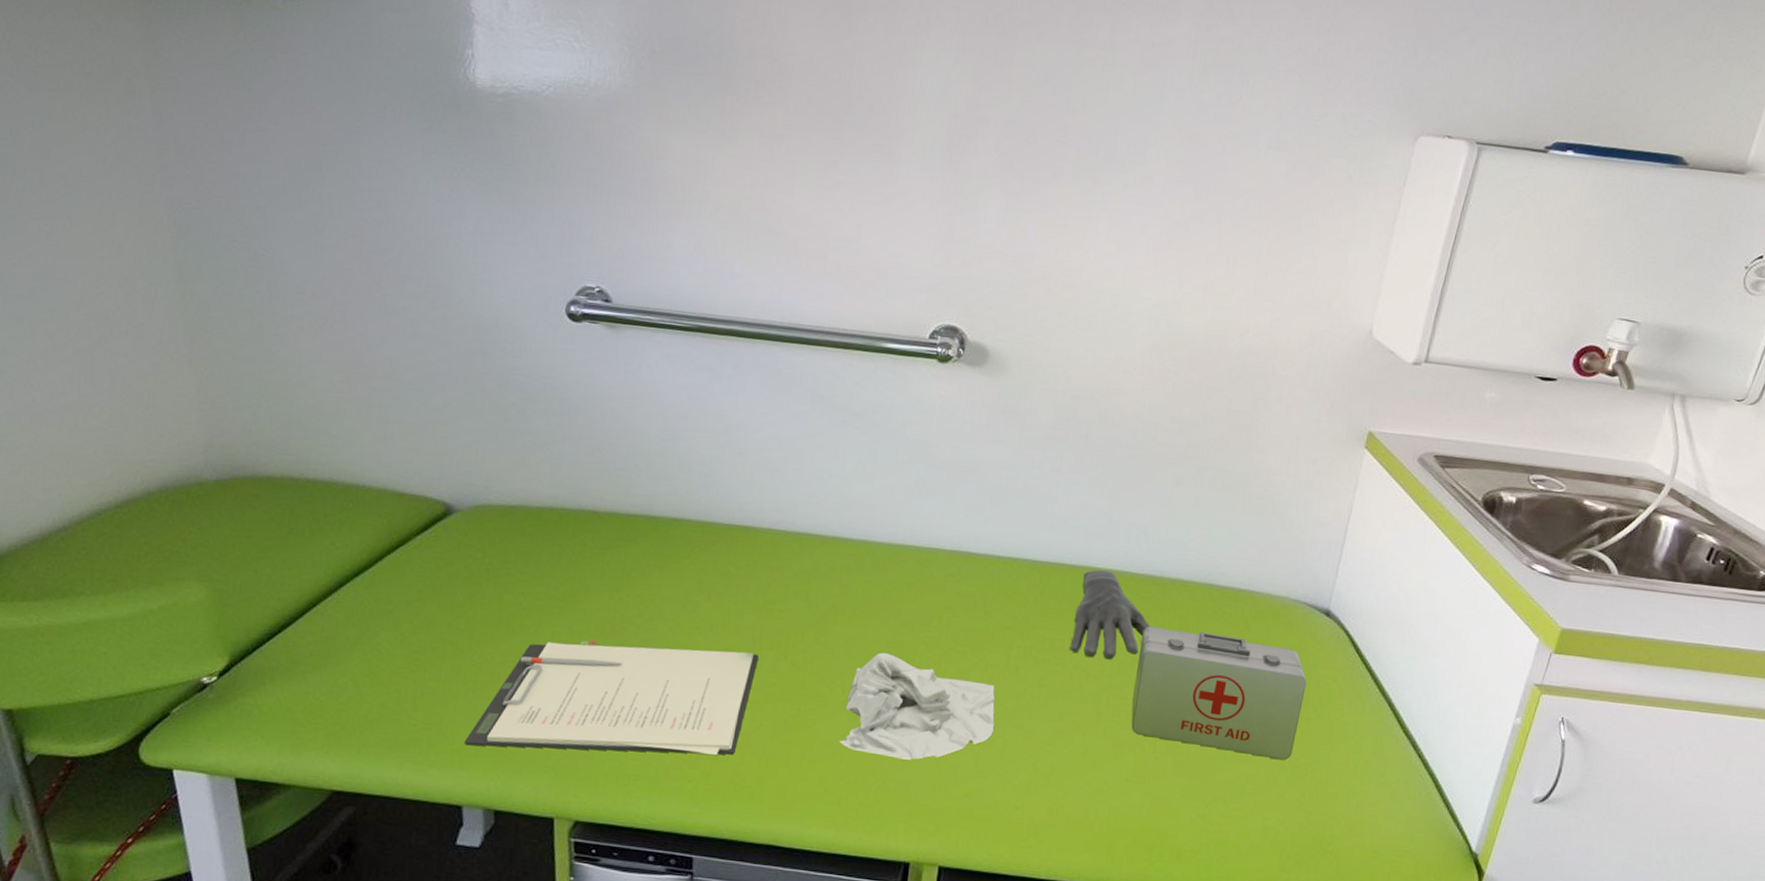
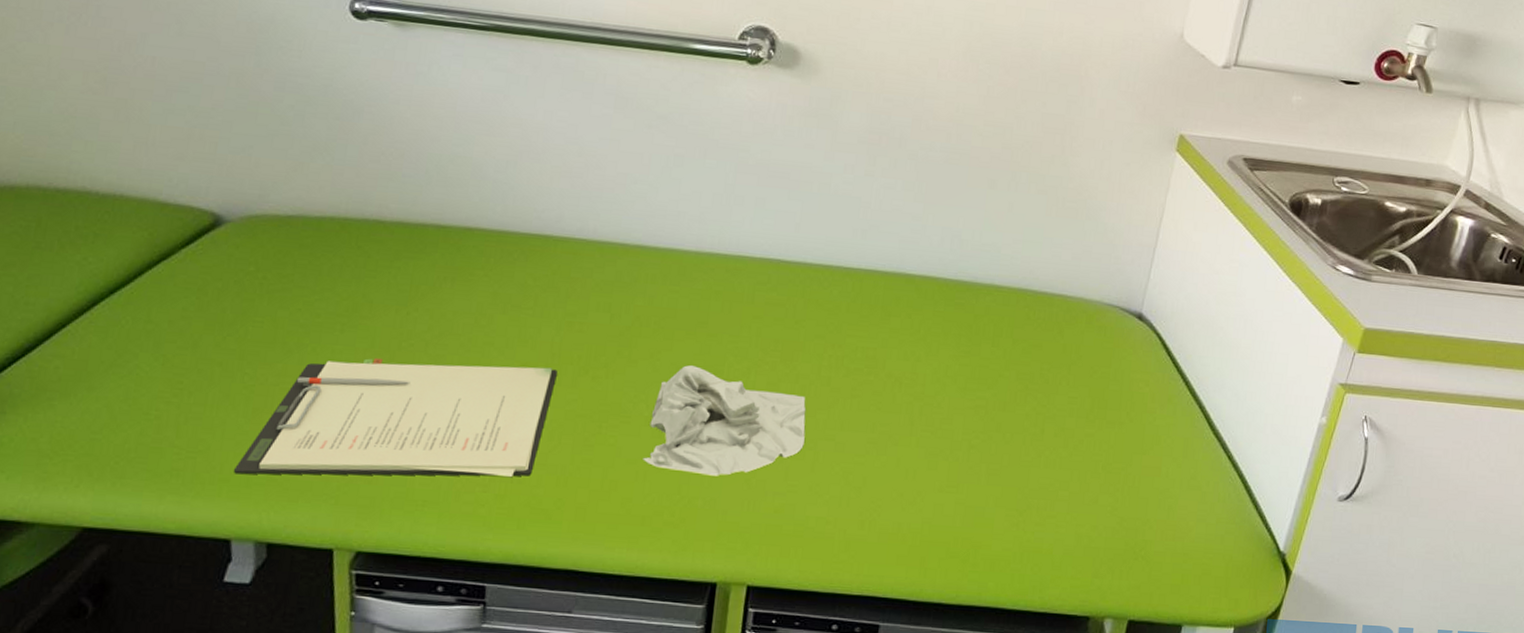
glove: present [1069,570,1151,660] -> none [882,276,964,368]
first-aid kit: present [1131,626,1307,761] -> none [945,333,1119,466]

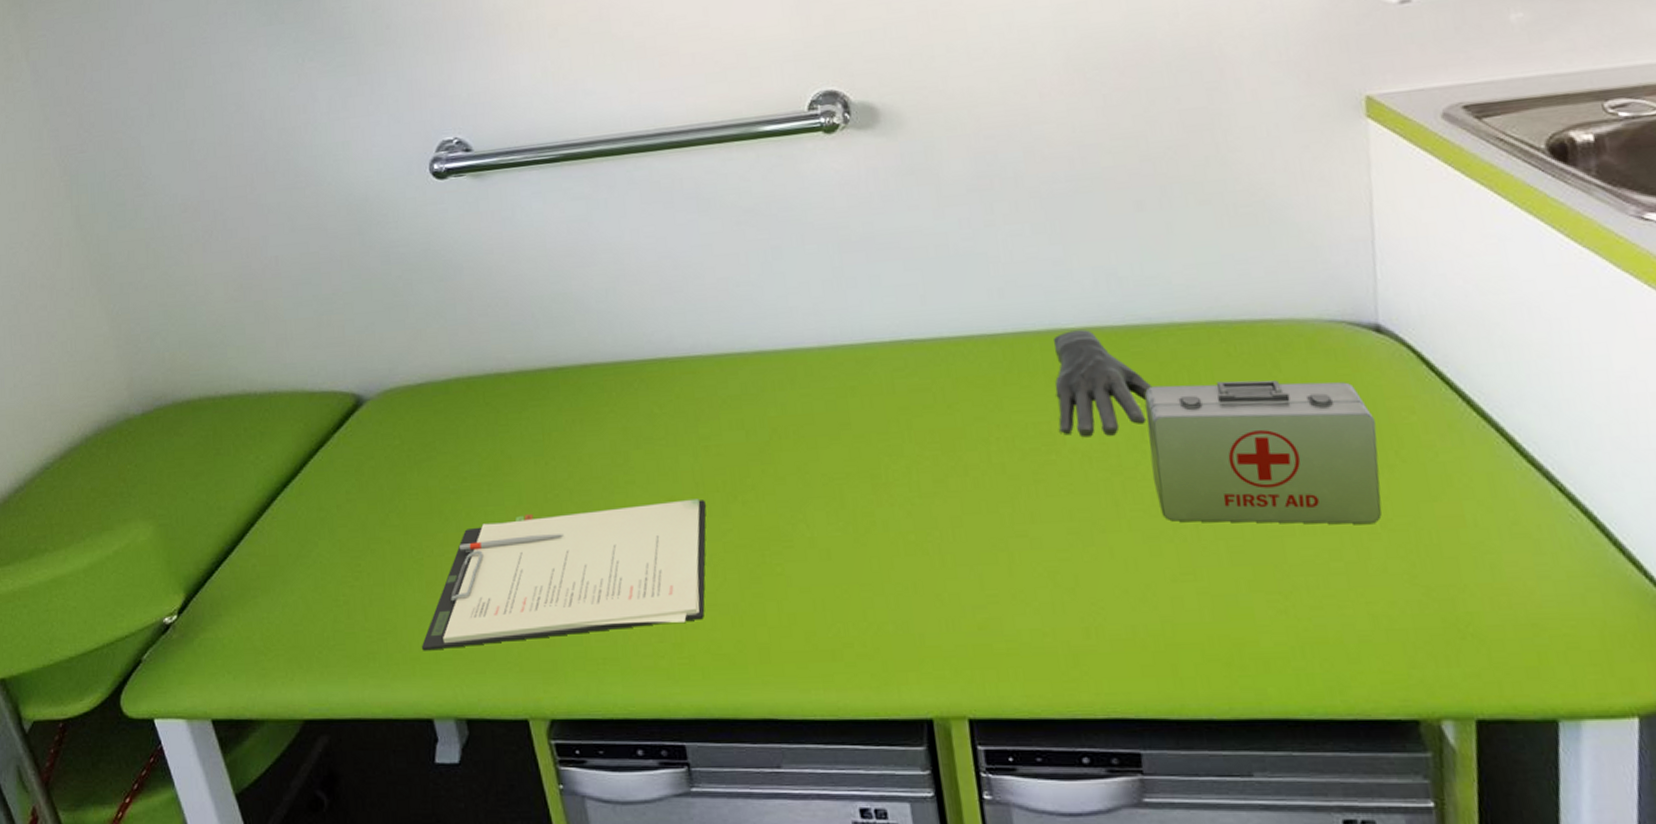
tissue: present [643,365,806,476] -> none [814,473,994,596]
glove: none [882,276,964,368] -> present [1053,330,1153,438]
first-aid kit: none [945,333,1119,466] -> present [1144,380,1382,525]

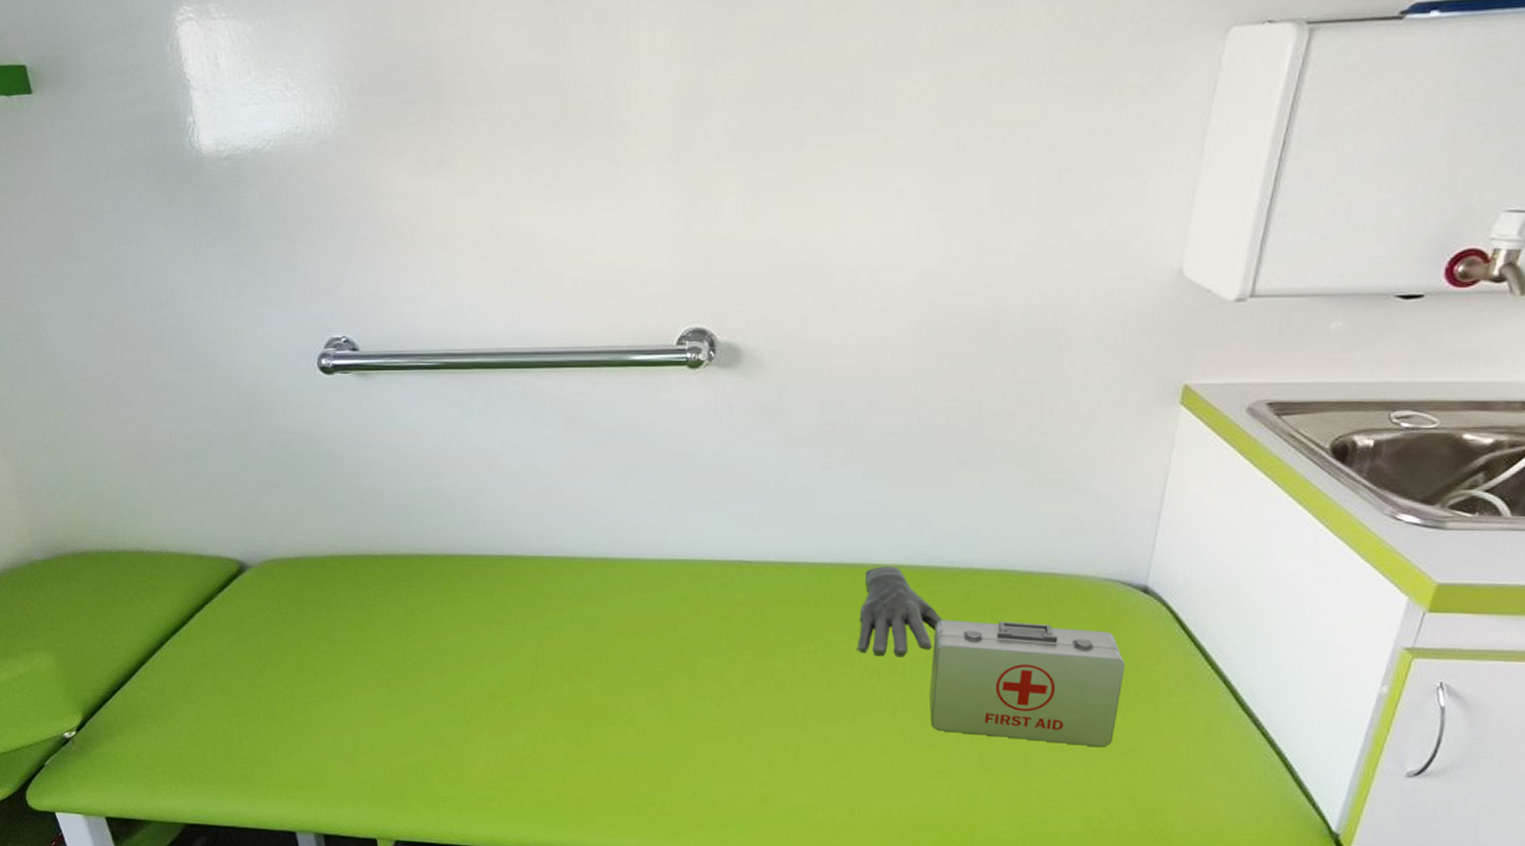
clipboard: present [422,498,706,651] -> none [289,675,543,779]

